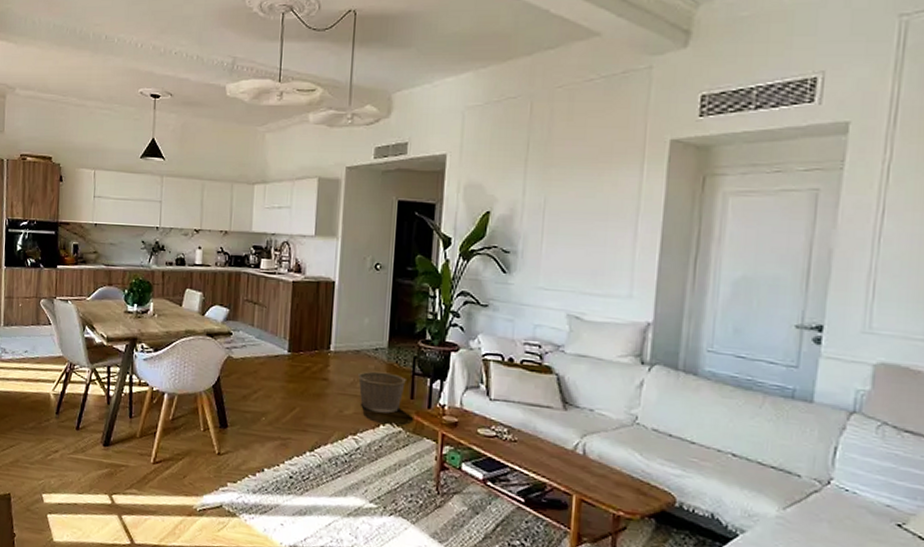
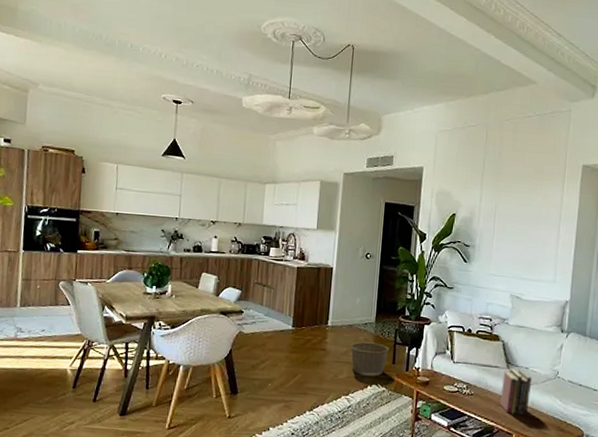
books: none [554,410,600,471] -> present [500,369,532,415]

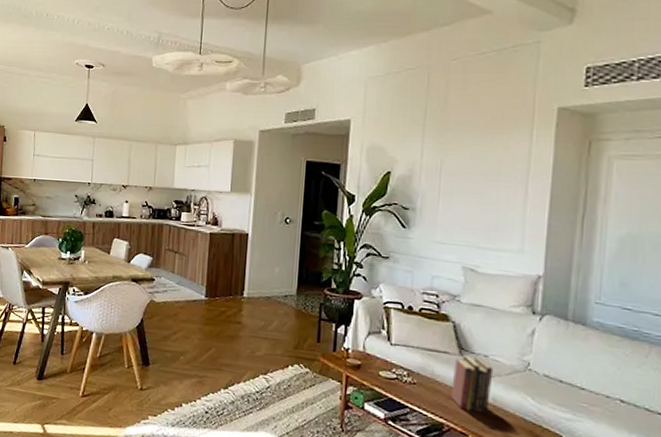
basket: present [350,342,390,376] -> none [268,316,314,355]

